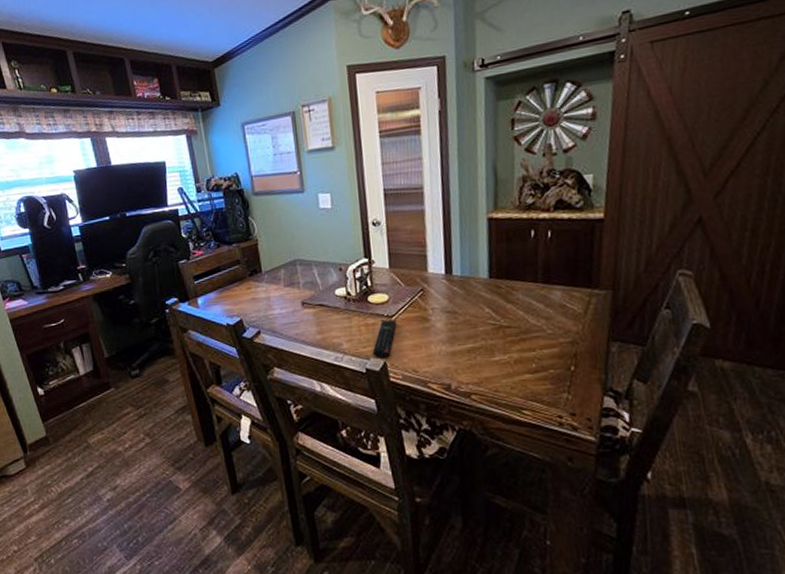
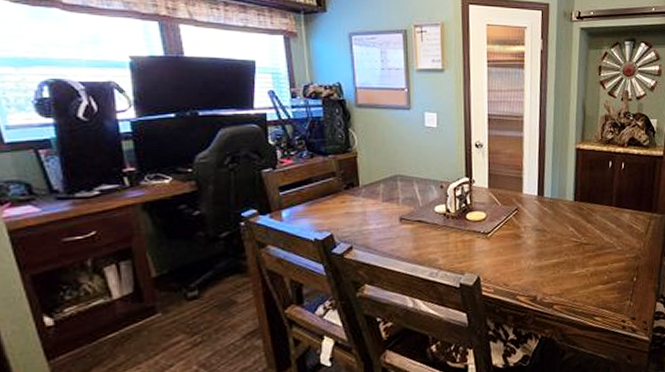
remote control: present [372,319,397,358] -> none [467,236,492,273]

